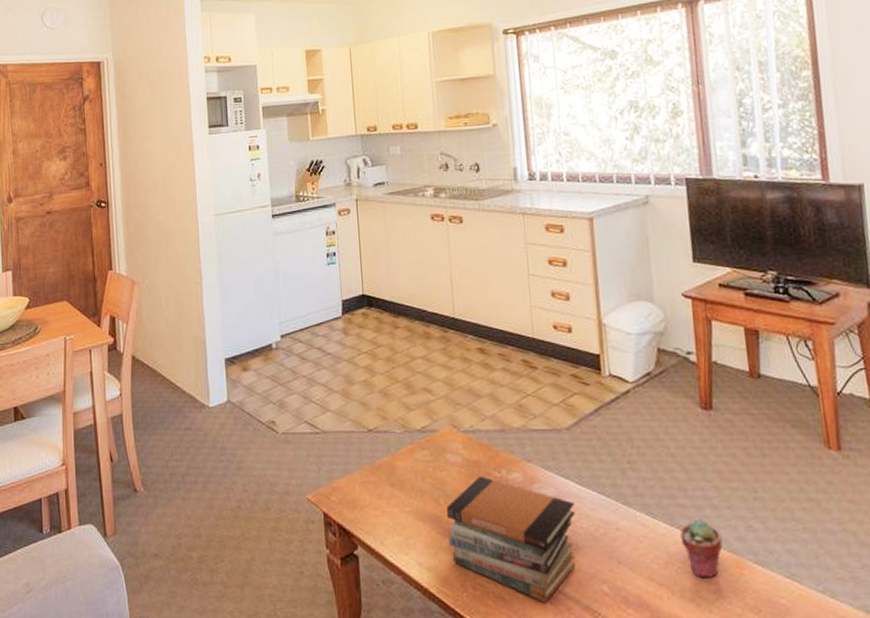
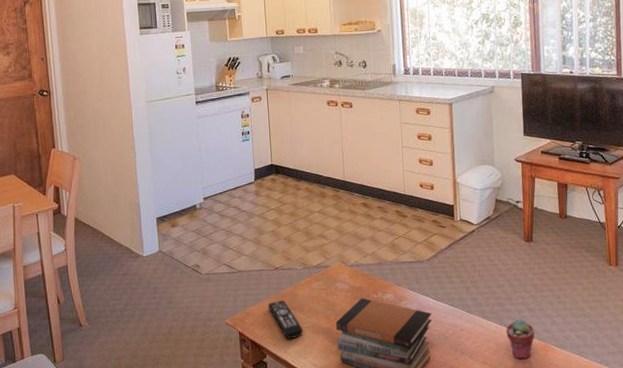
remote control: none [359,473,404,527] -> present [268,300,303,339]

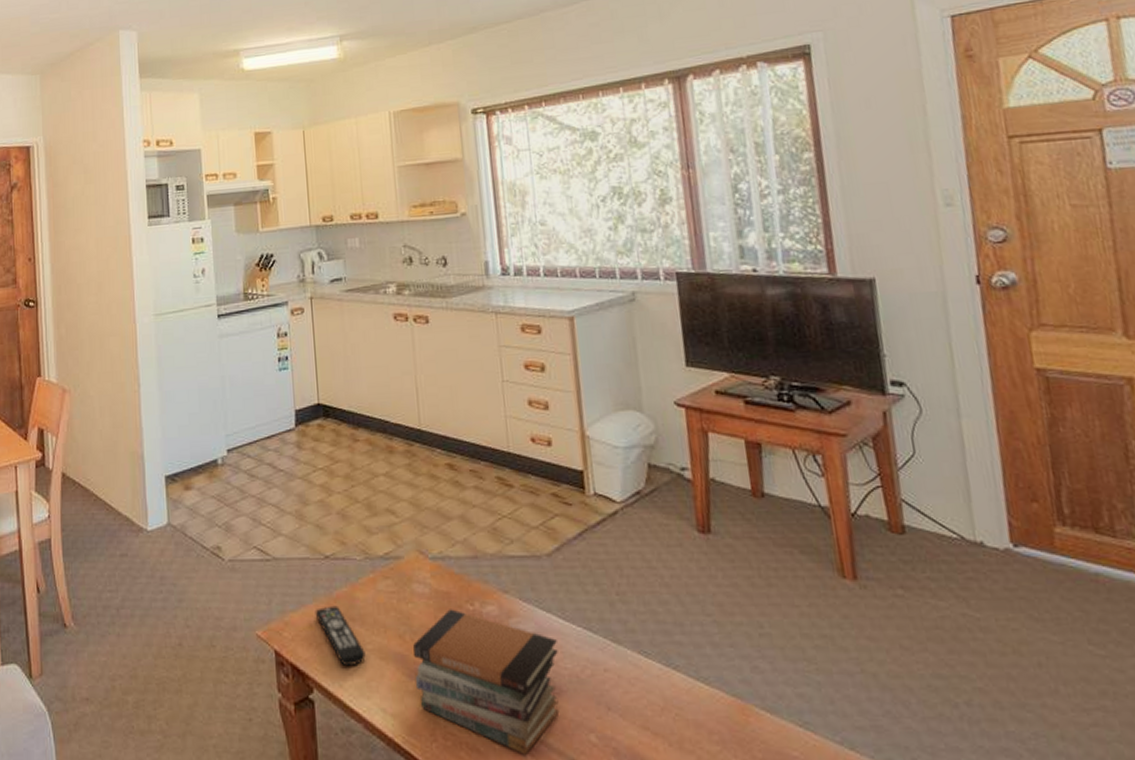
potted succulent: present [506,318,535,360] -> none [676,657,726,727]

